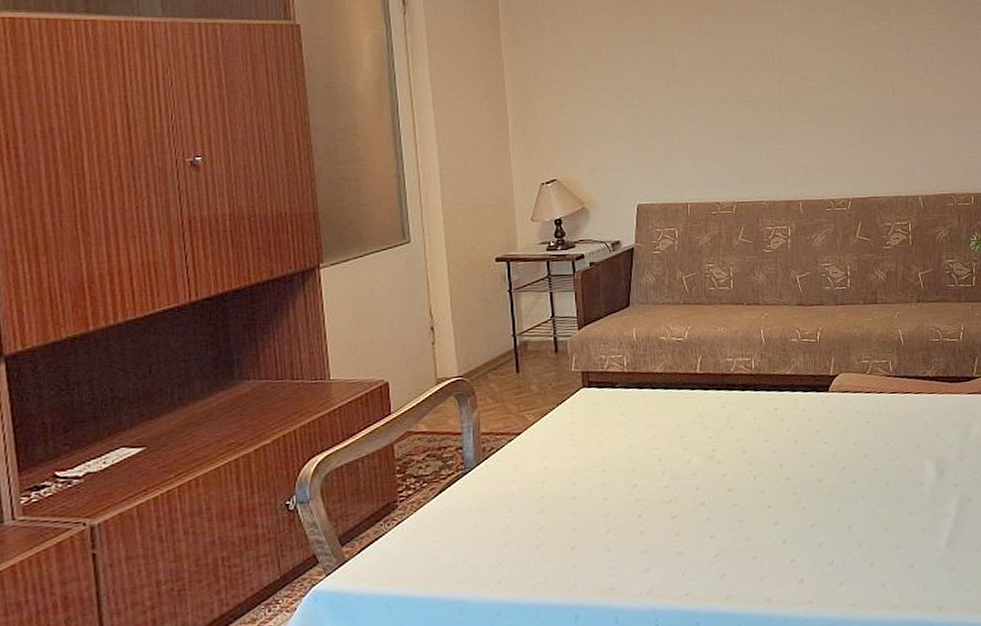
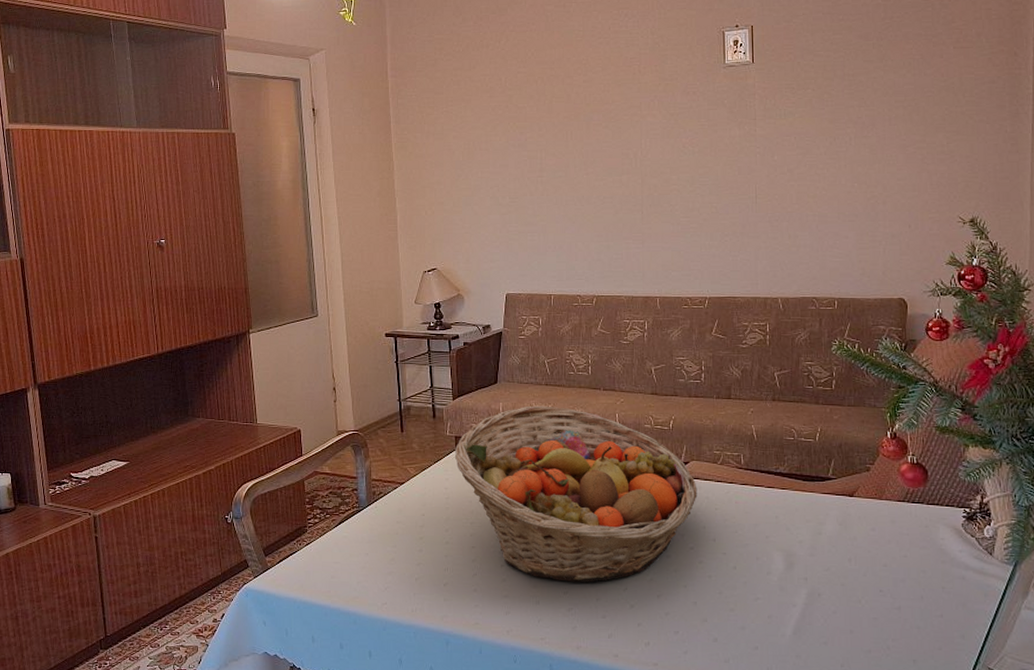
fruit basket: none [582,327,848,524] -> present [455,405,697,582]

